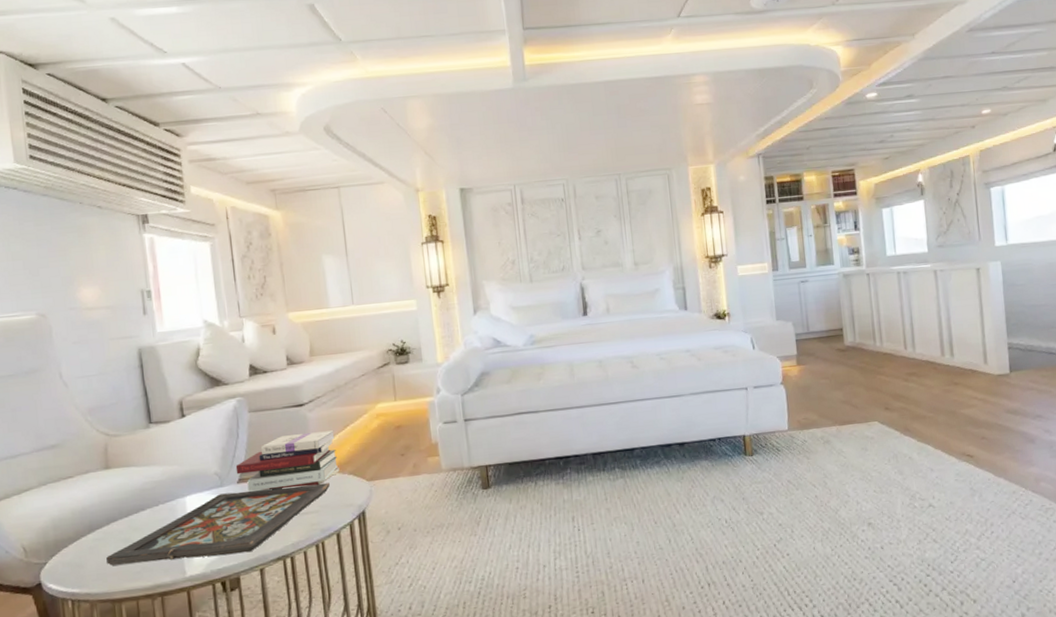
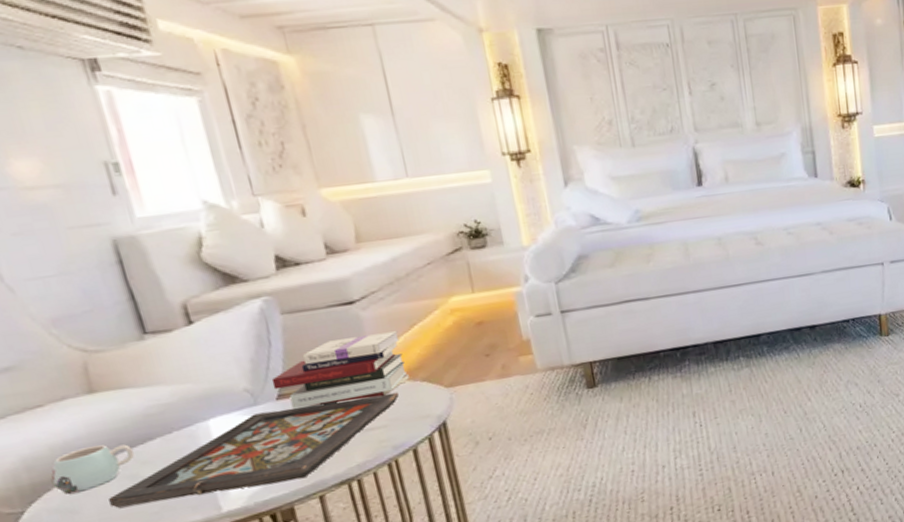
mug: none [69,511,130,551] -> present [50,444,135,494]

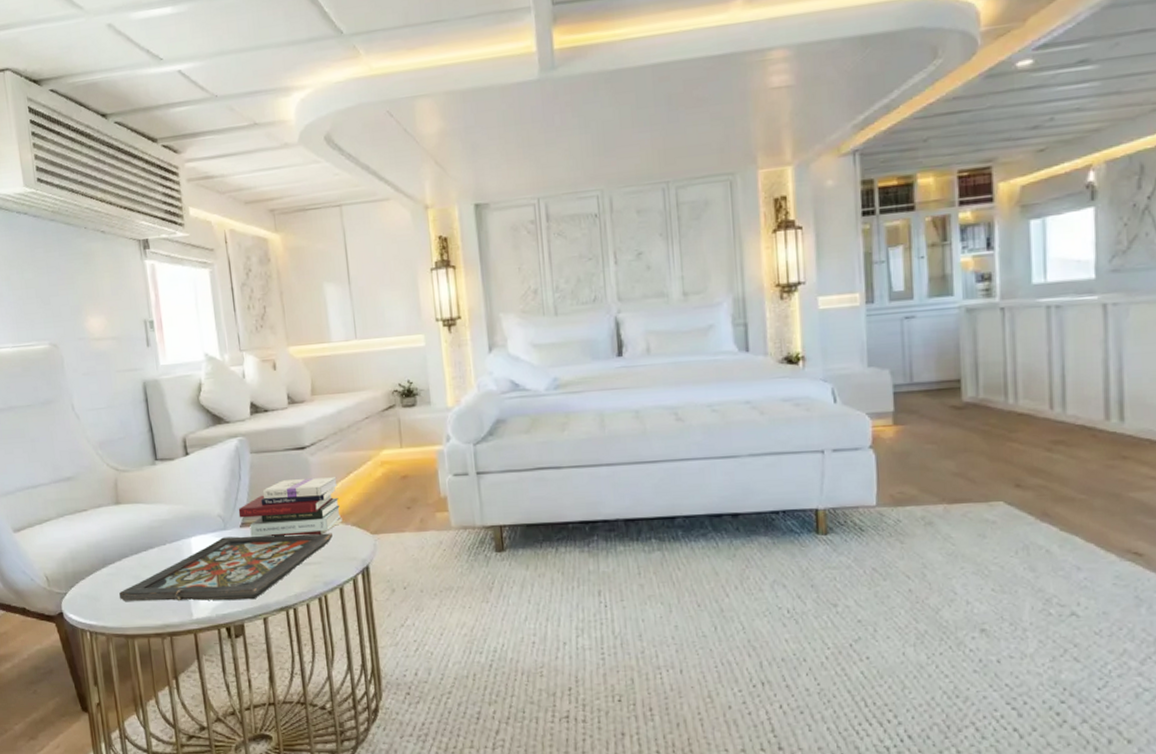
mug: present [50,444,135,494] -> none [85,547,140,584]

